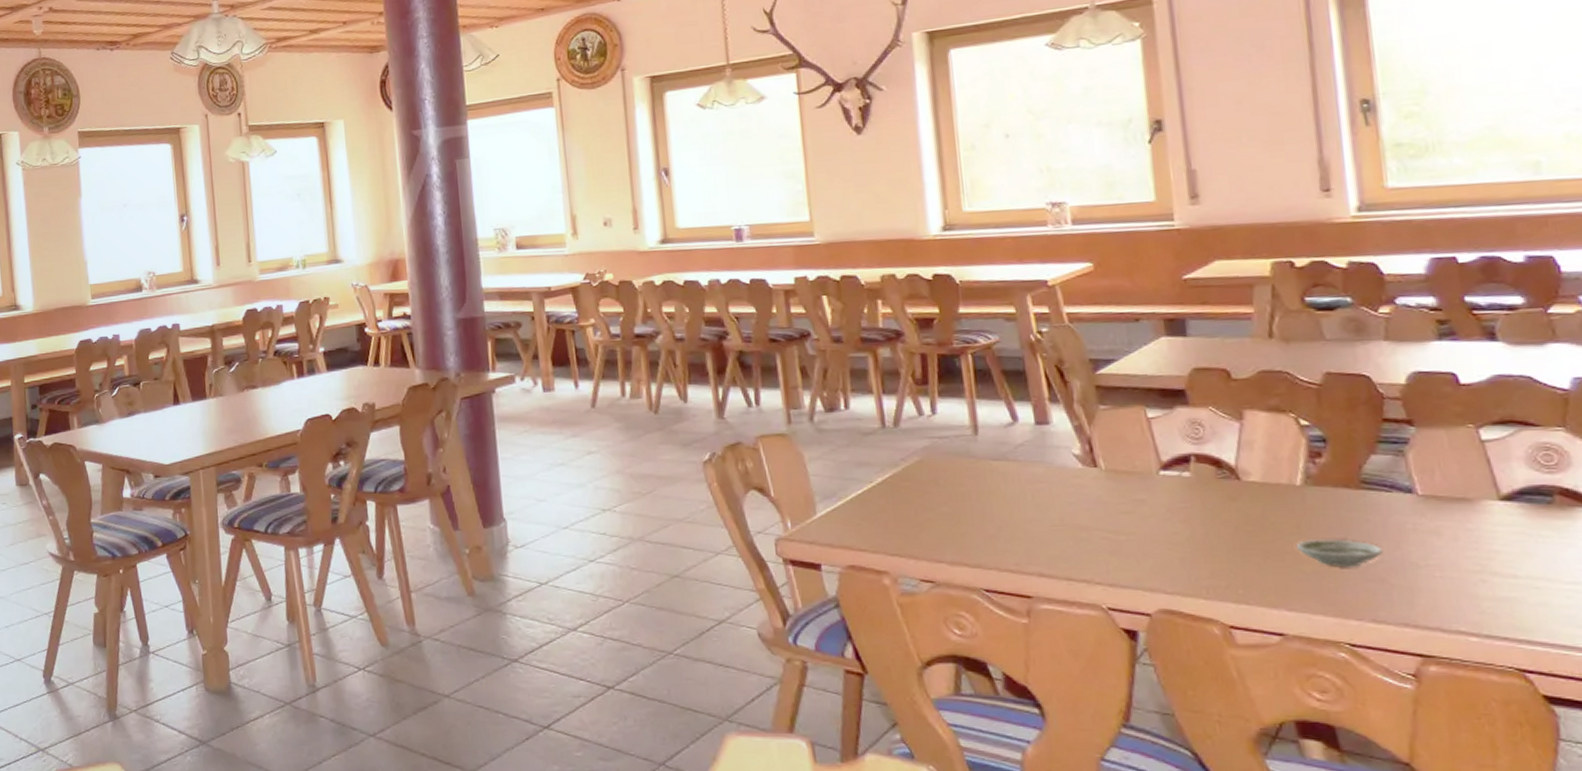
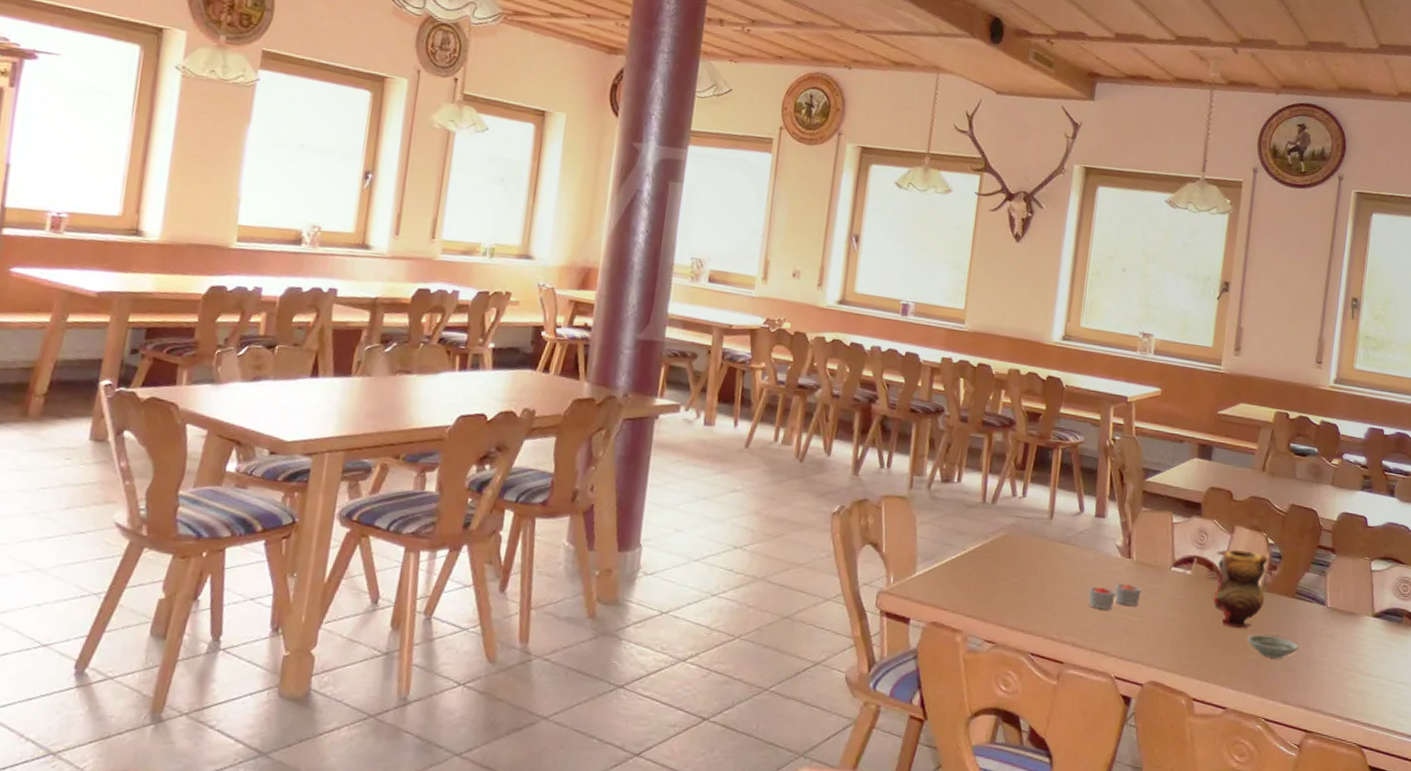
candle: none [1047,498,1122,530] -> present [1088,584,1142,609]
teapot: none [1223,438,1313,536] -> present [1213,549,1269,629]

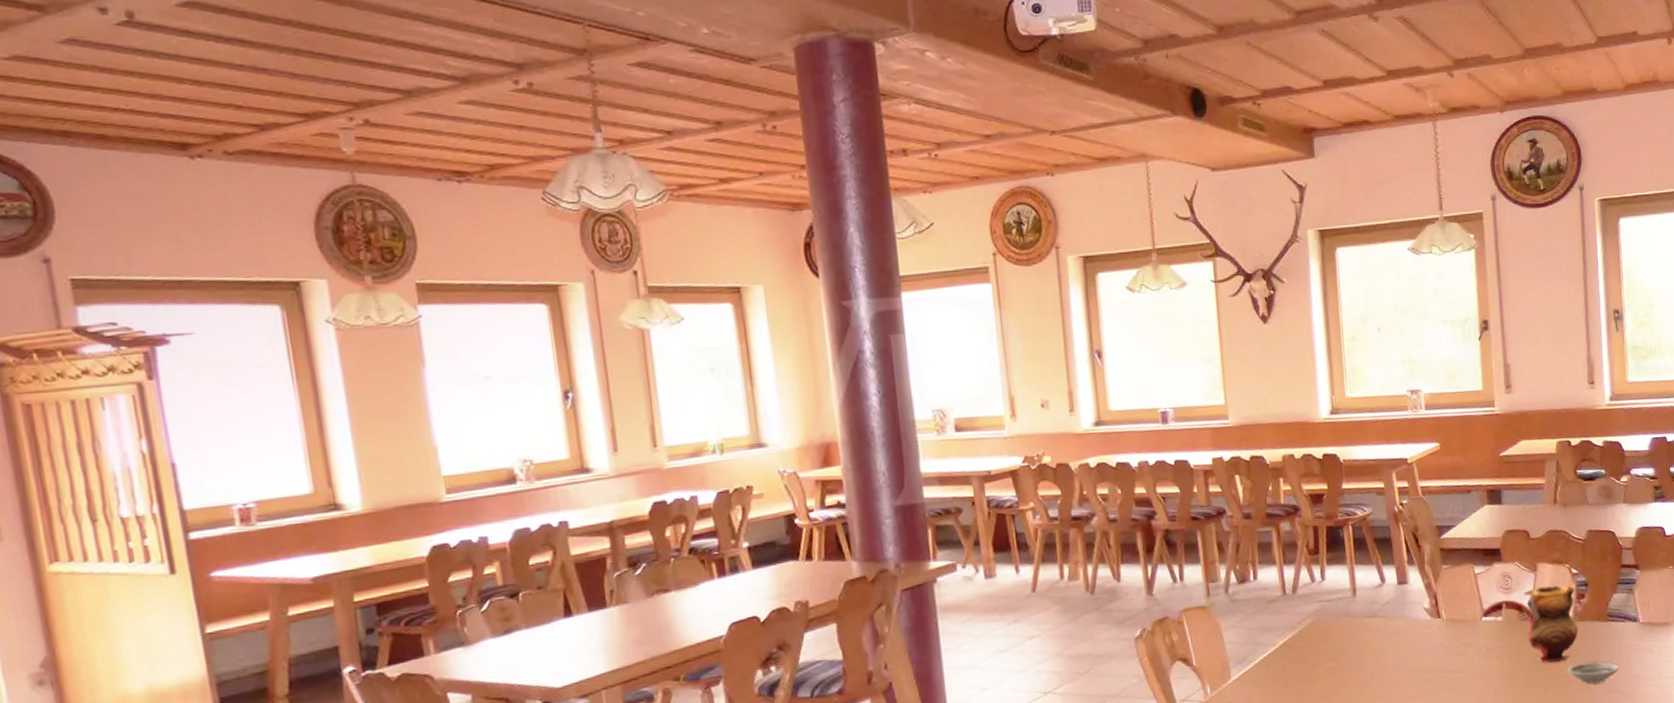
candle: present [1088,584,1142,609] -> none [1405,643,1457,674]

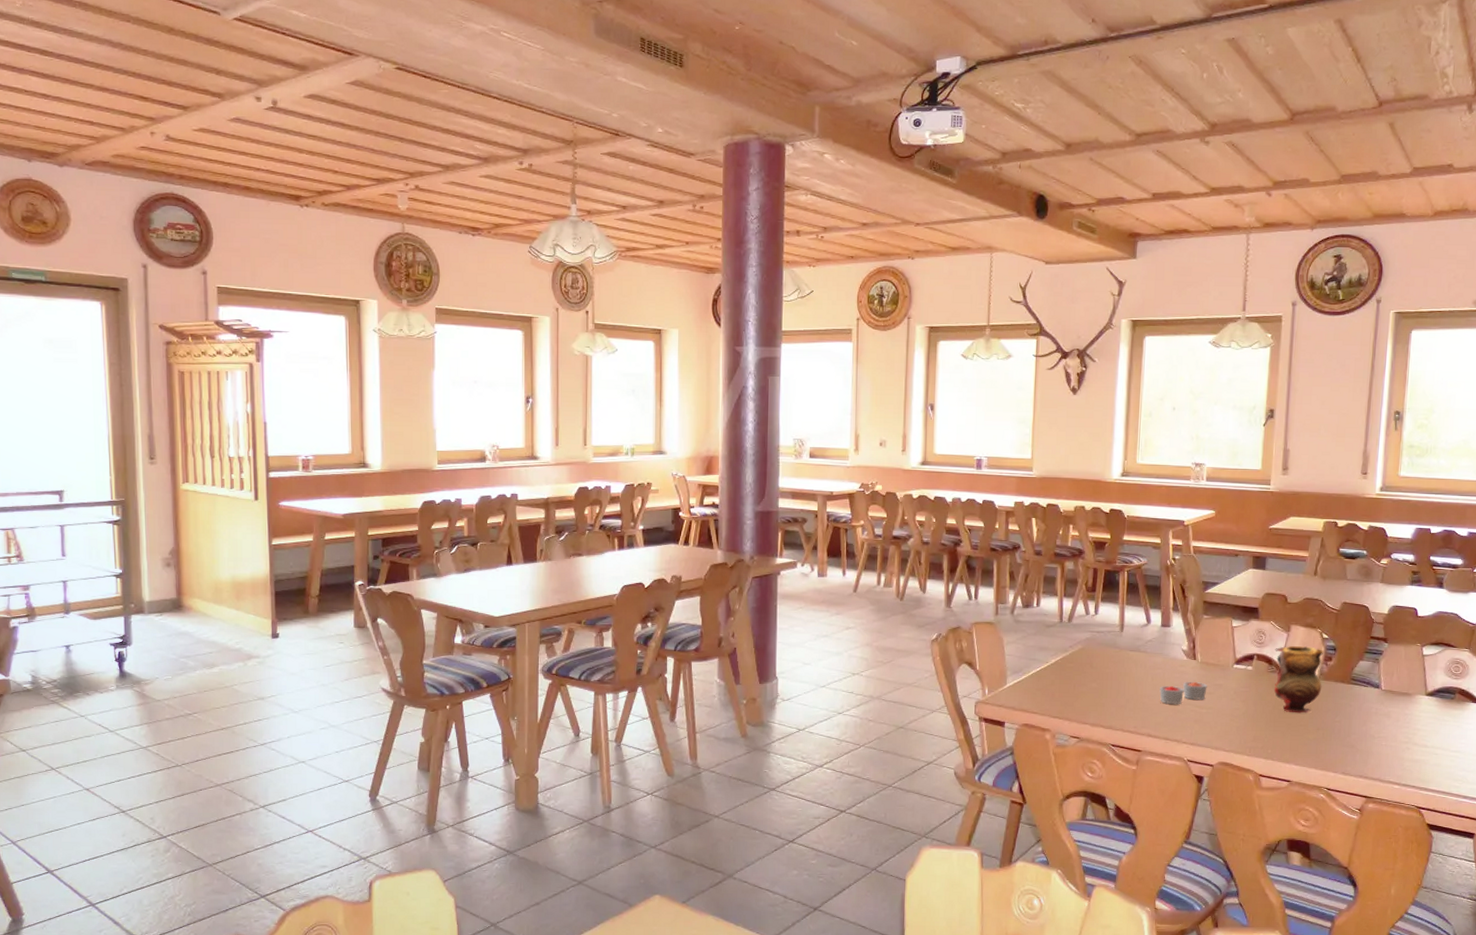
candle: none [1405,643,1457,674] -> present [1159,682,1208,704]
saucer: present [1567,662,1619,683] -> none [1307,717,1356,736]

